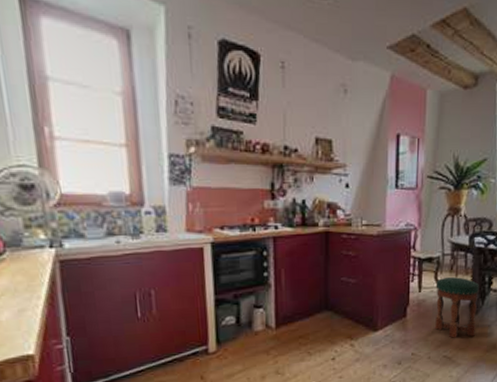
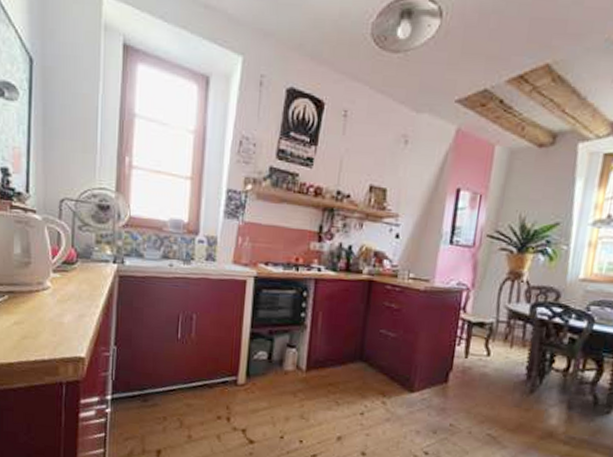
stool: present [435,276,479,338] -> none [480,346,538,418]

